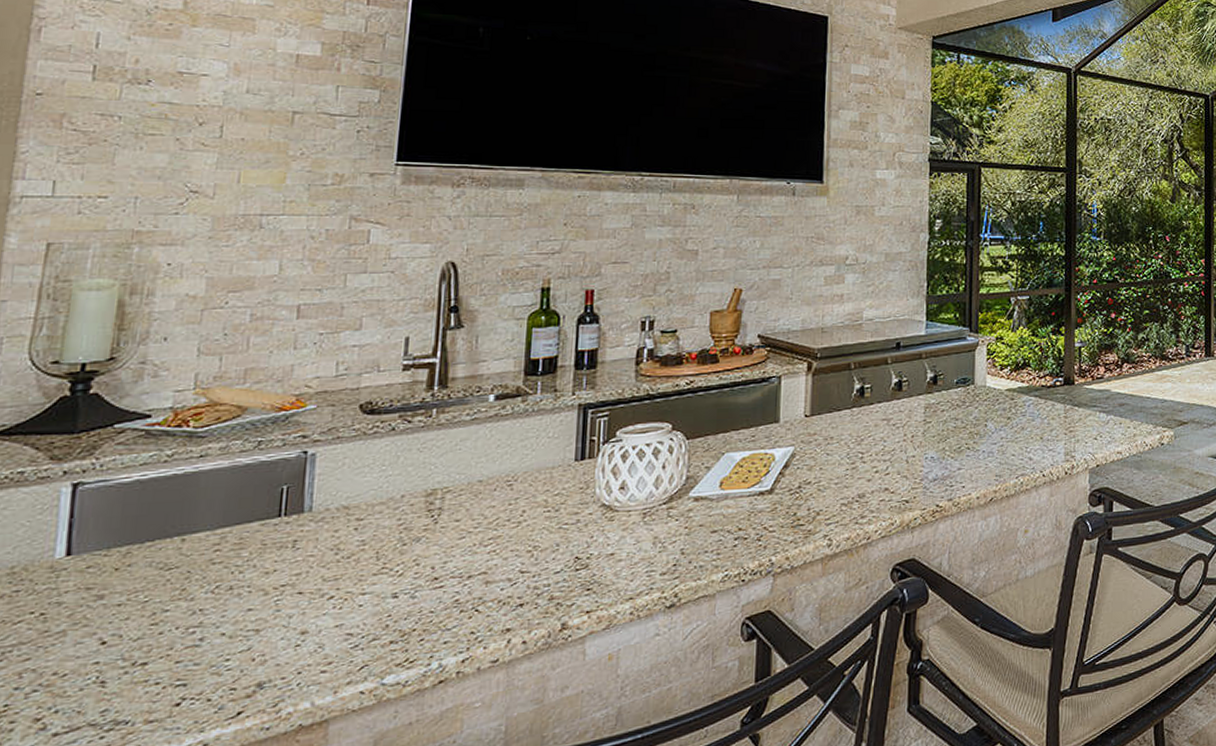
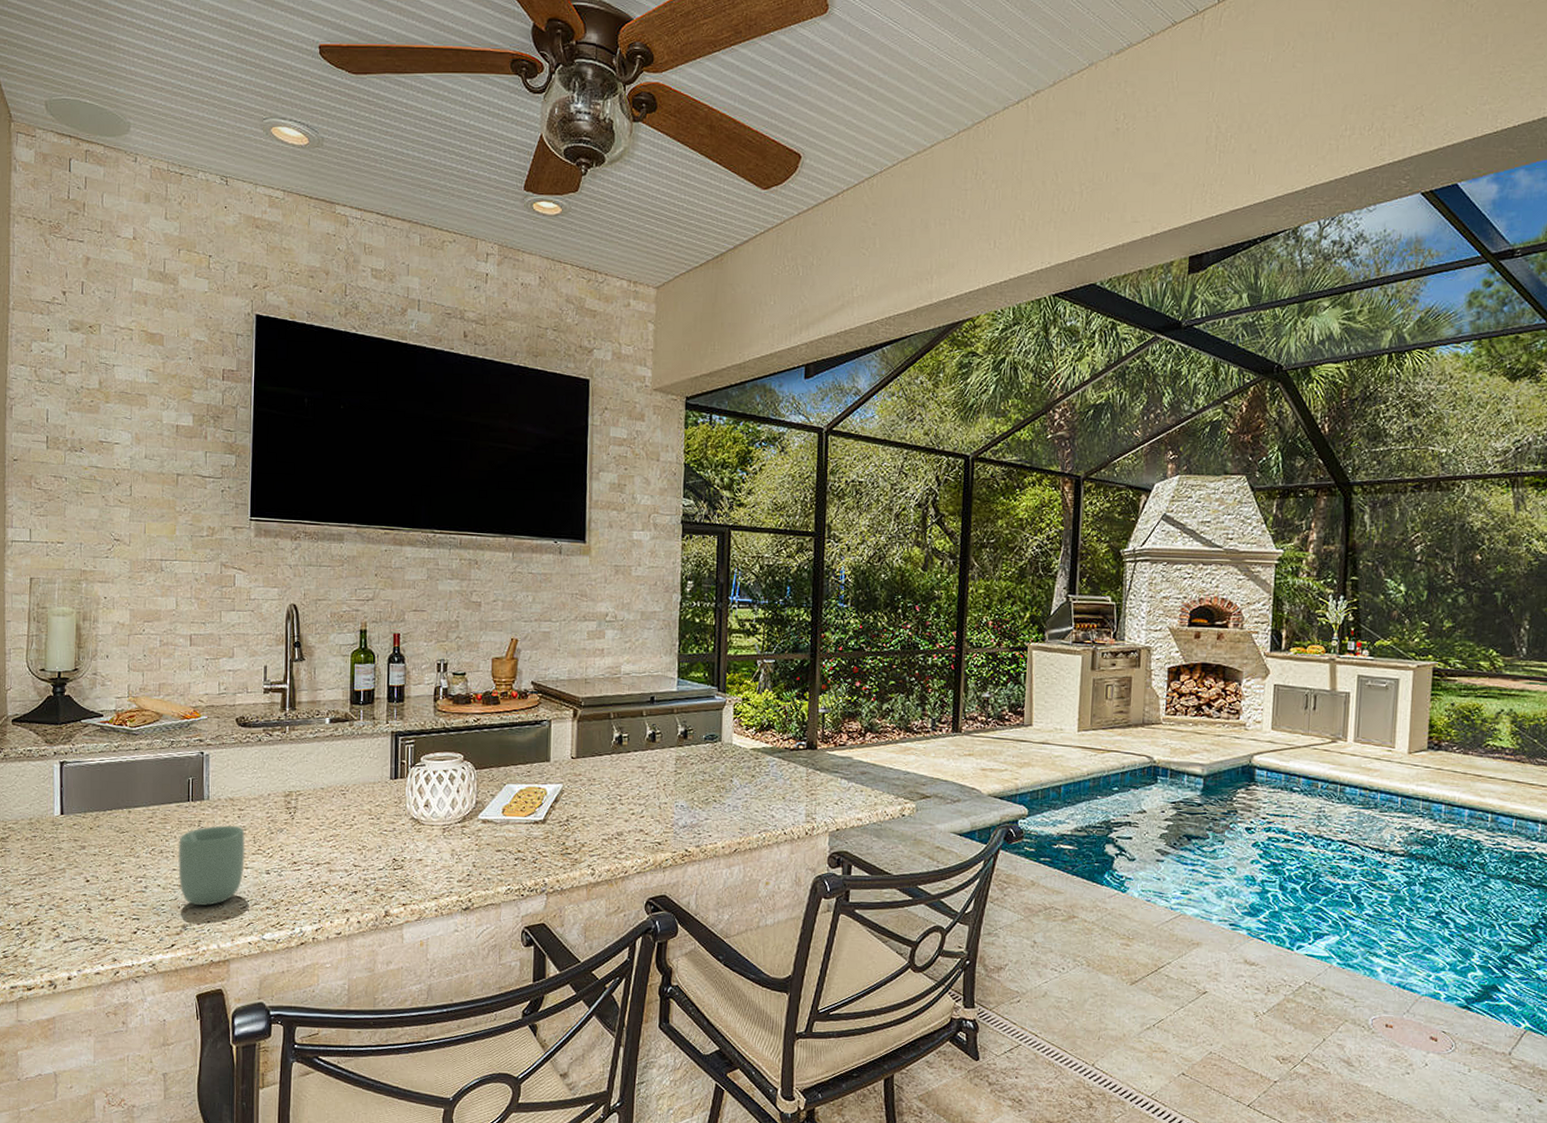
cup: none [256,540,364,653] -> present [177,825,246,906]

